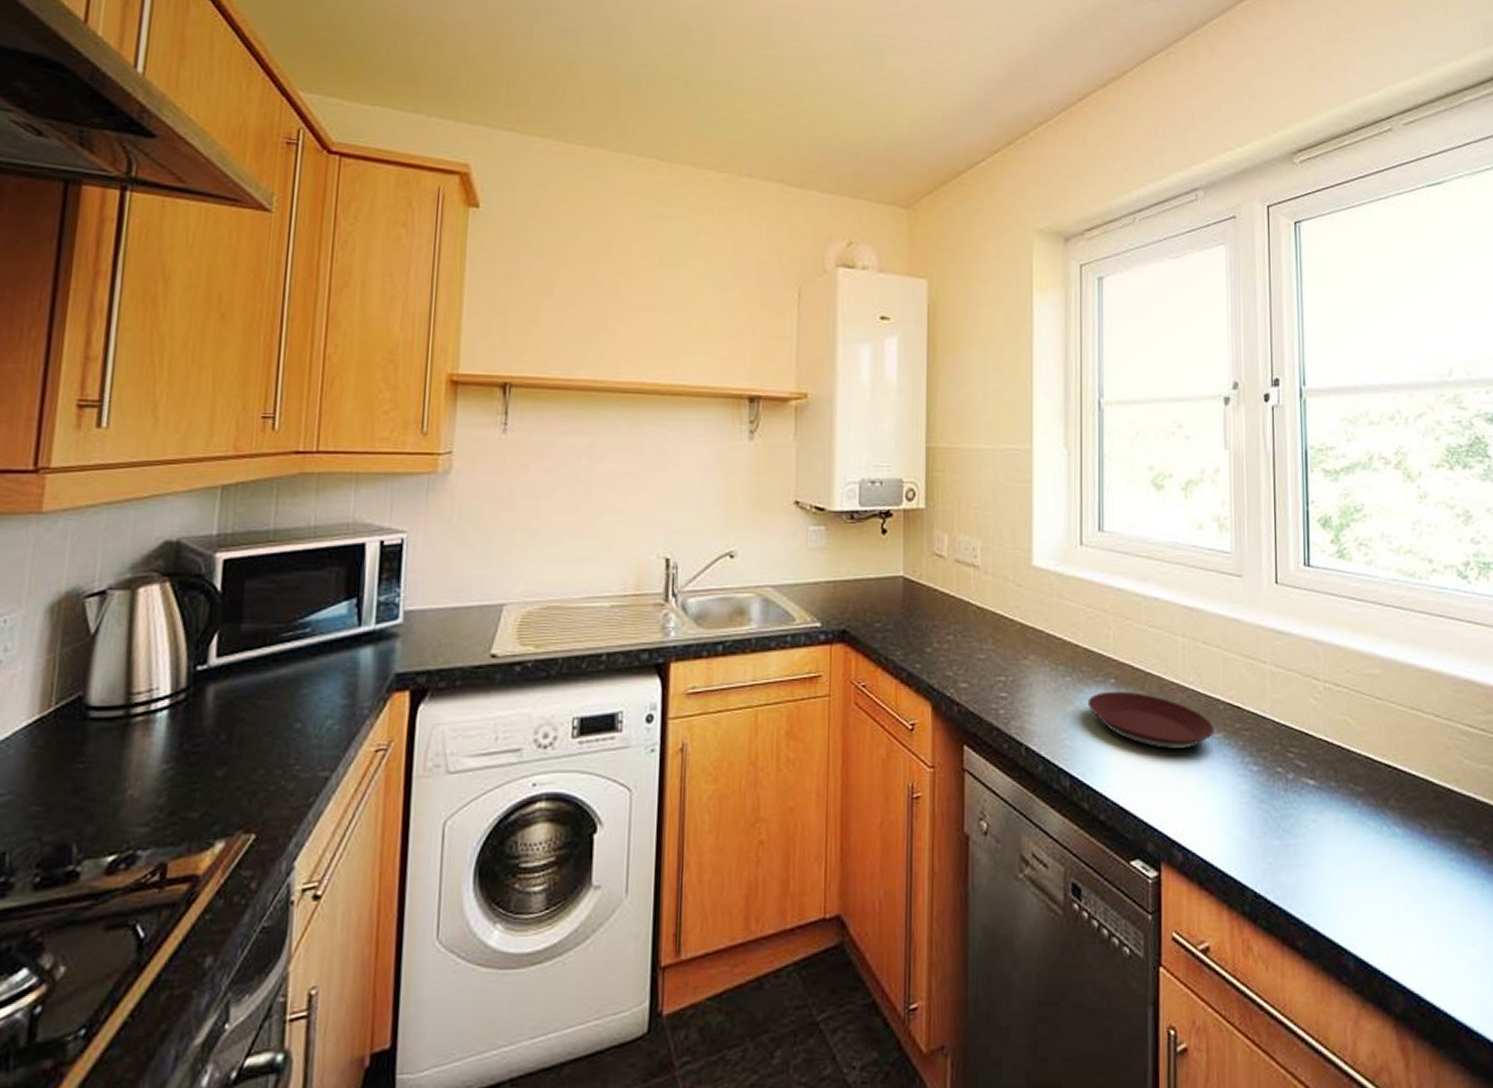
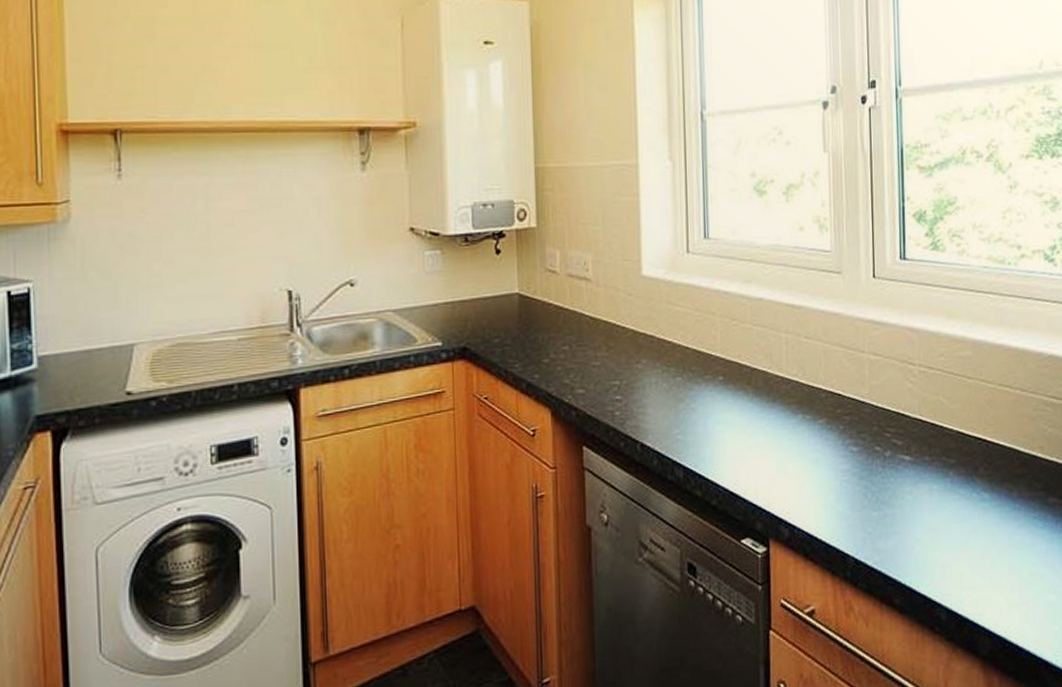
plate: present [1088,691,1215,749] -> none [698,386,817,438]

